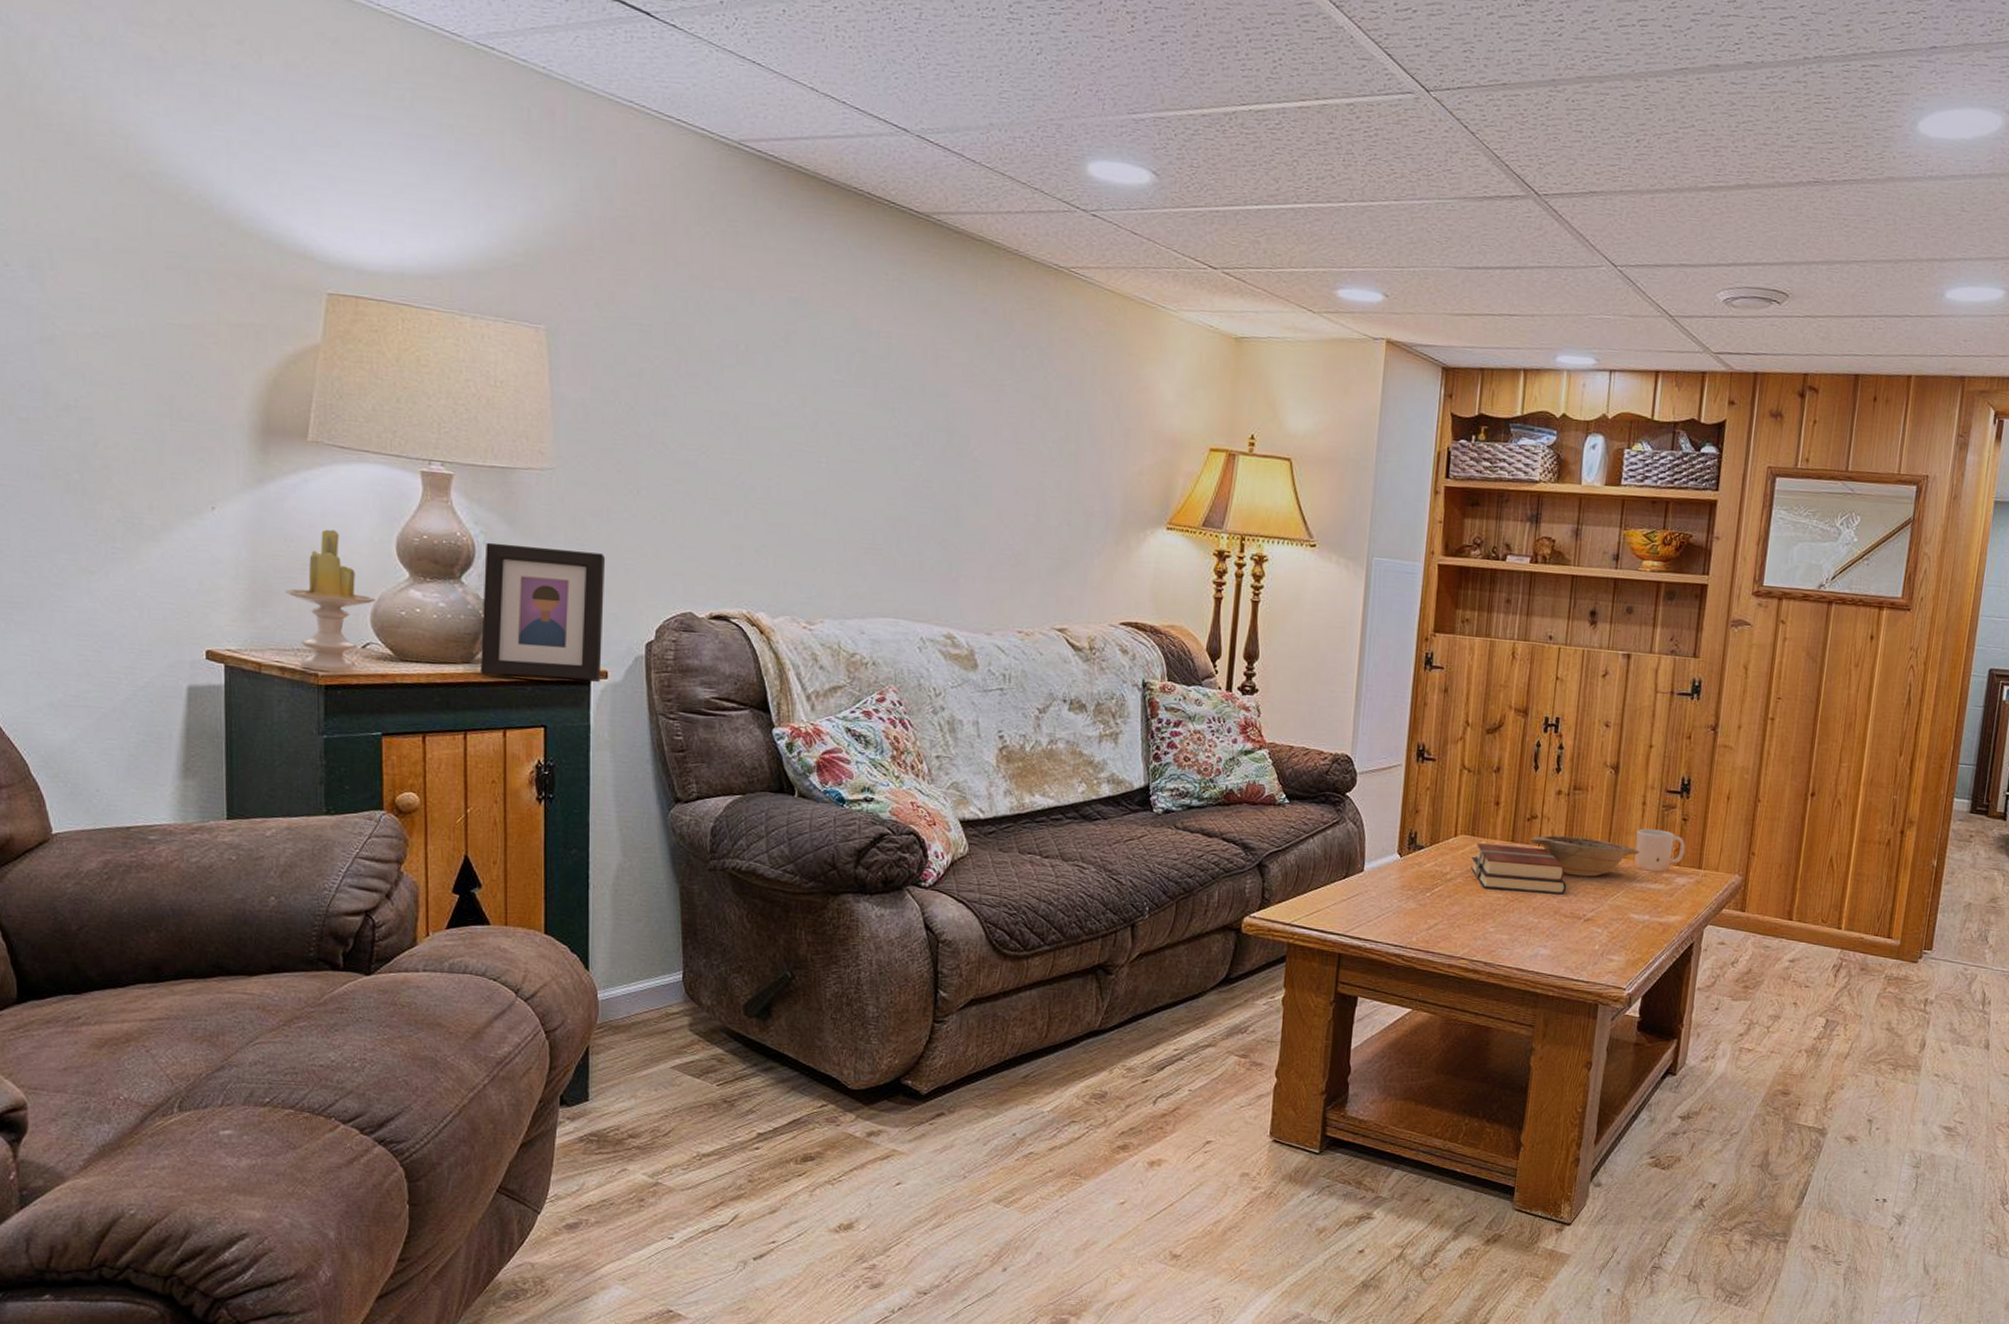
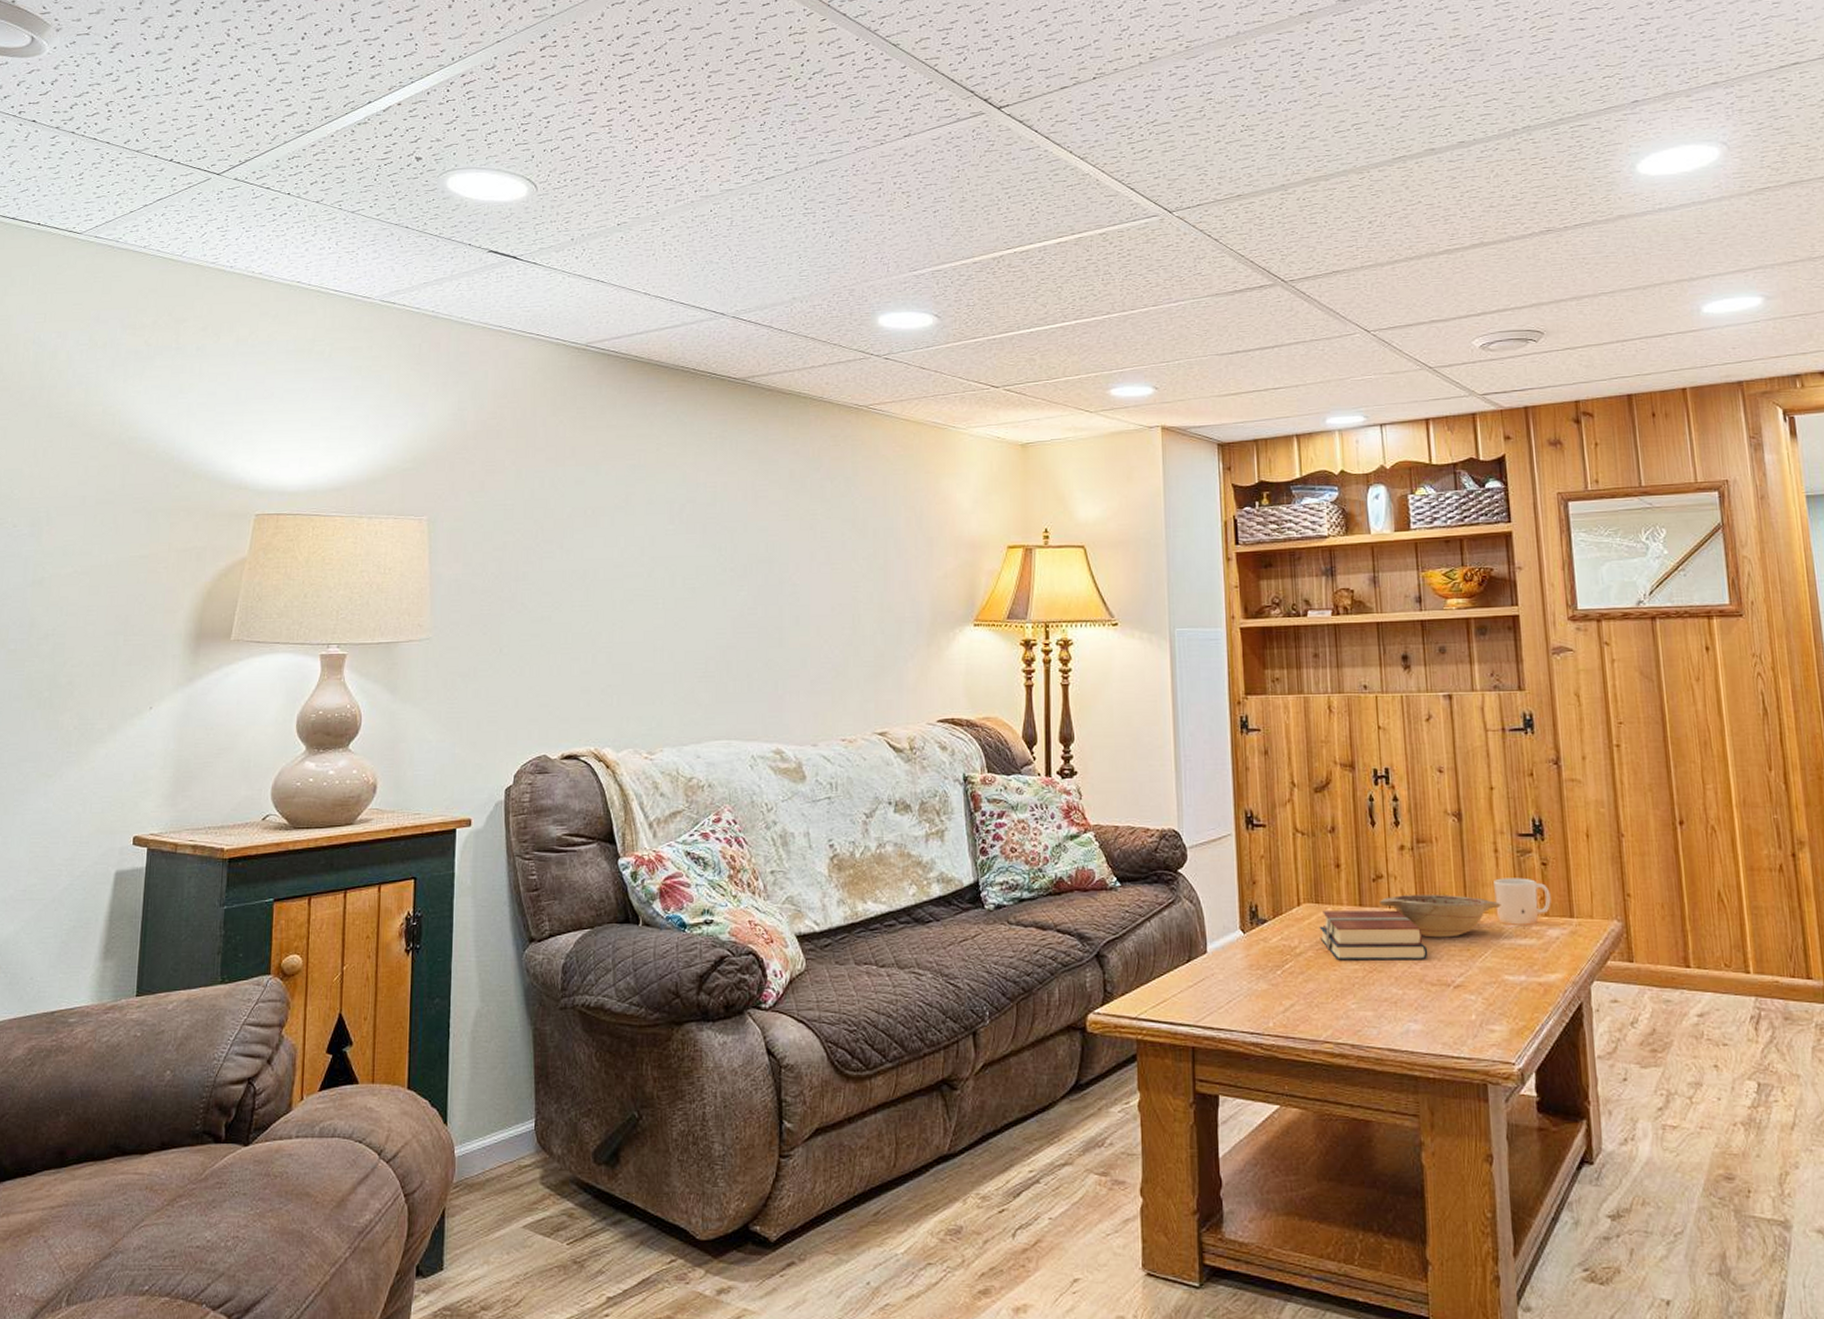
candle: present [285,529,375,672] -> none [202,715,276,845]
picture frame: present [480,542,606,683] -> none [360,710,472,834]

